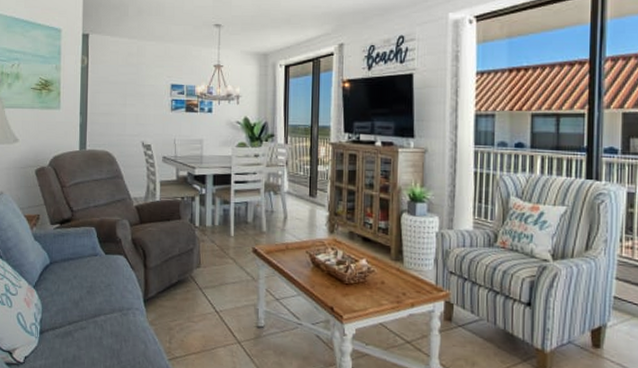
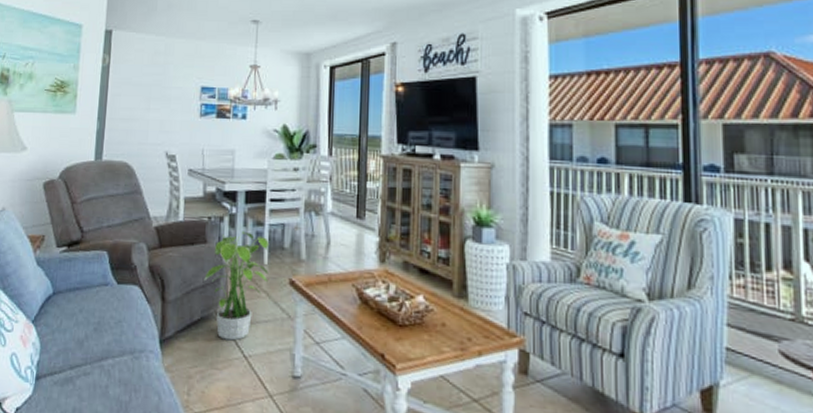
potted plant: none [180,209,235,299] -> present [204,231,270,341]

